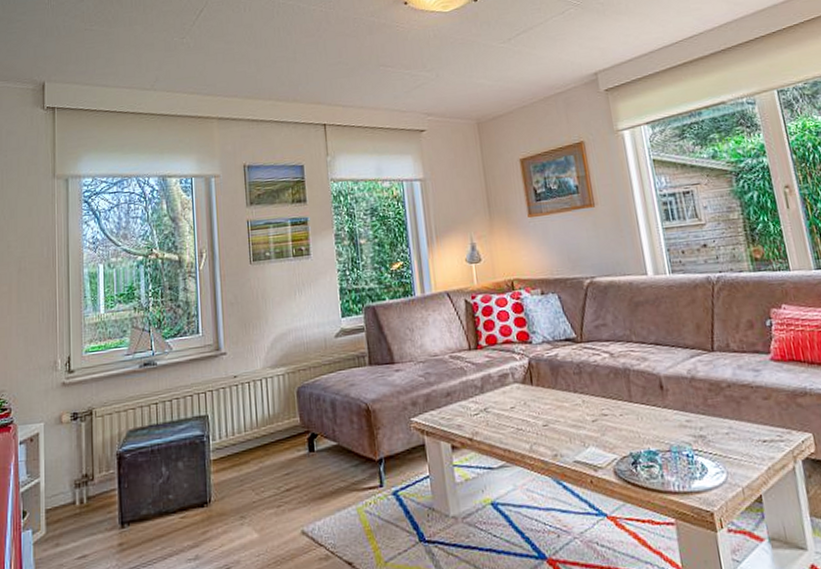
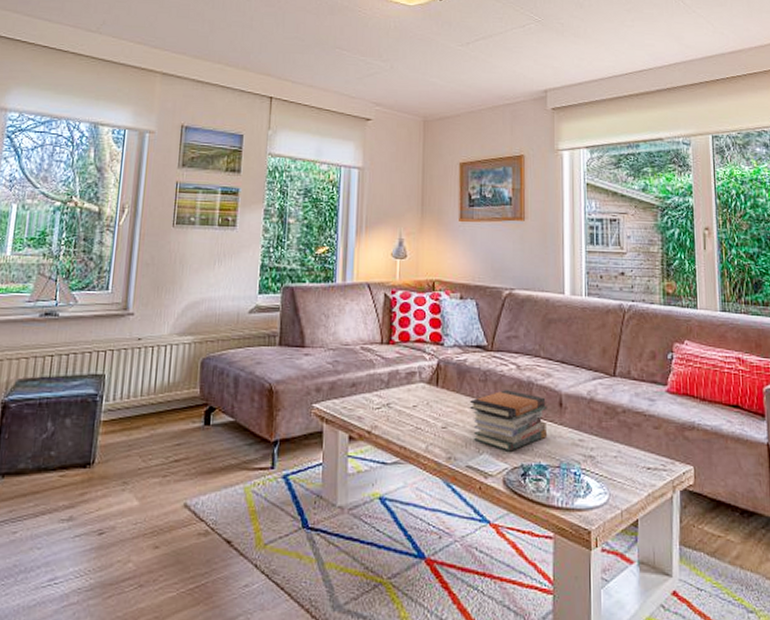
book stack: none [566,379,653,442] -> present [469,390,548,452]

